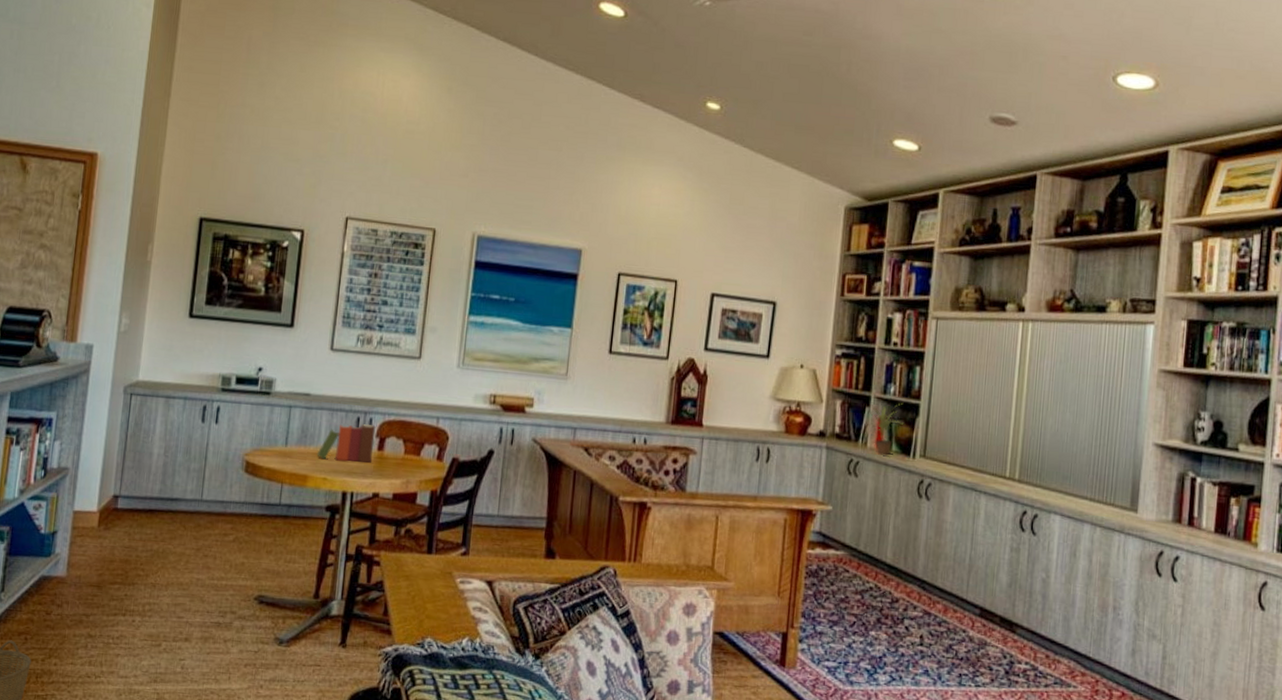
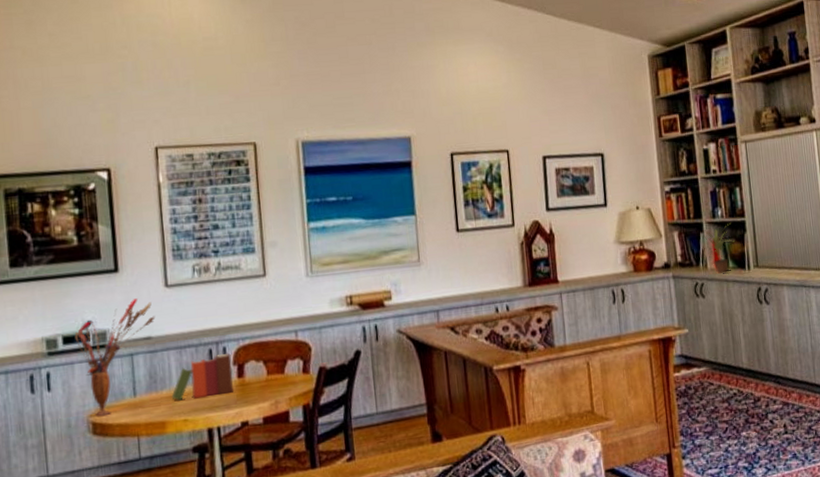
bouquet: none [246,355,317,458] -> present [74,298,155,418]

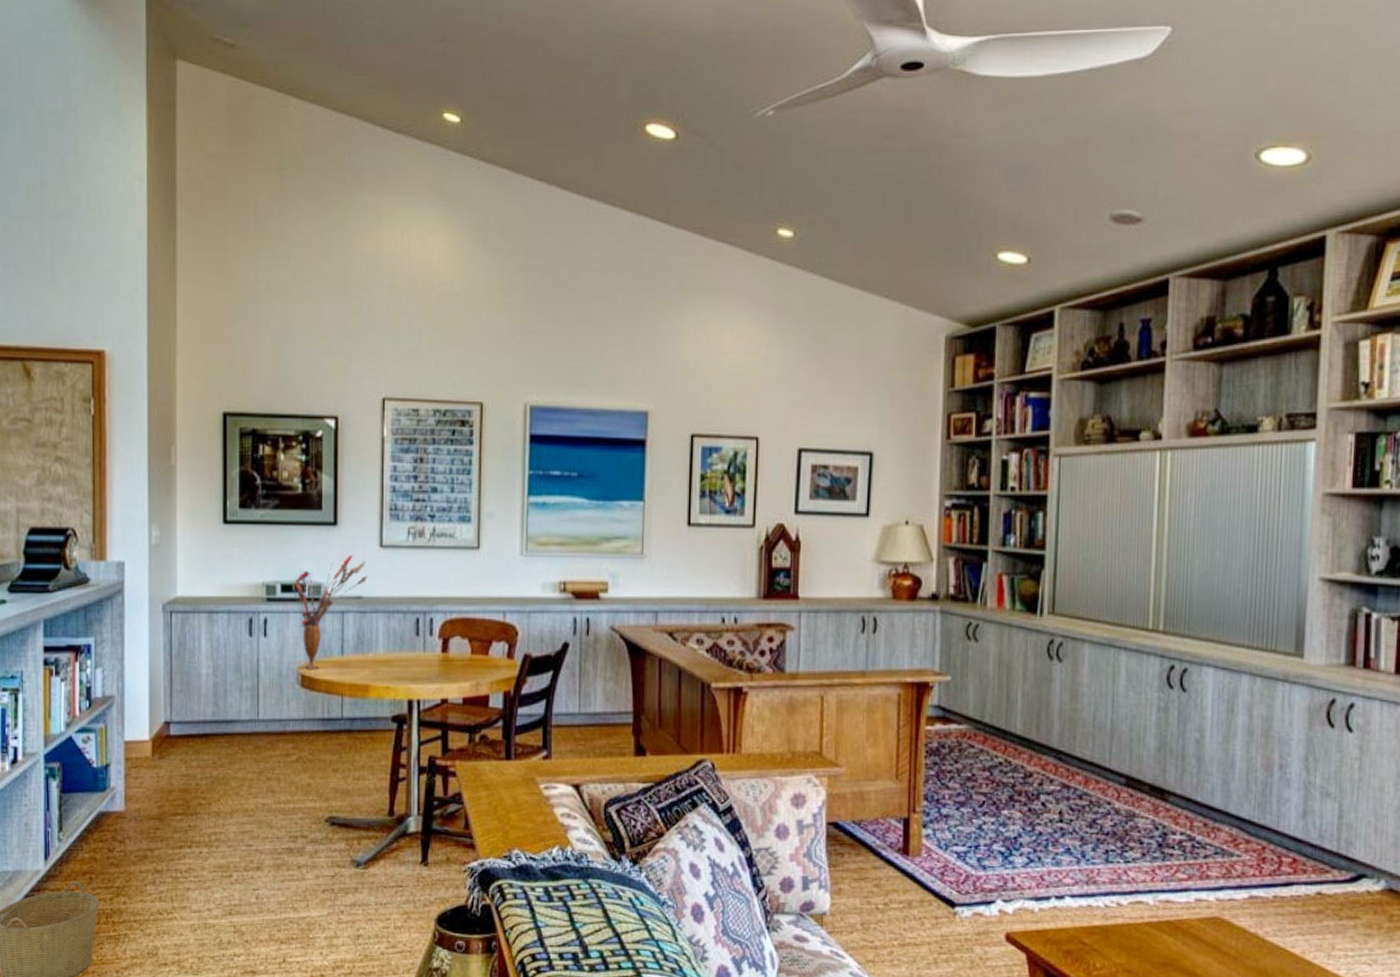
books: present [171,352,233,401] -> none [376,624,437,668]
potted plant: present [700,223,735,274] -> none [983,556,1028,617]

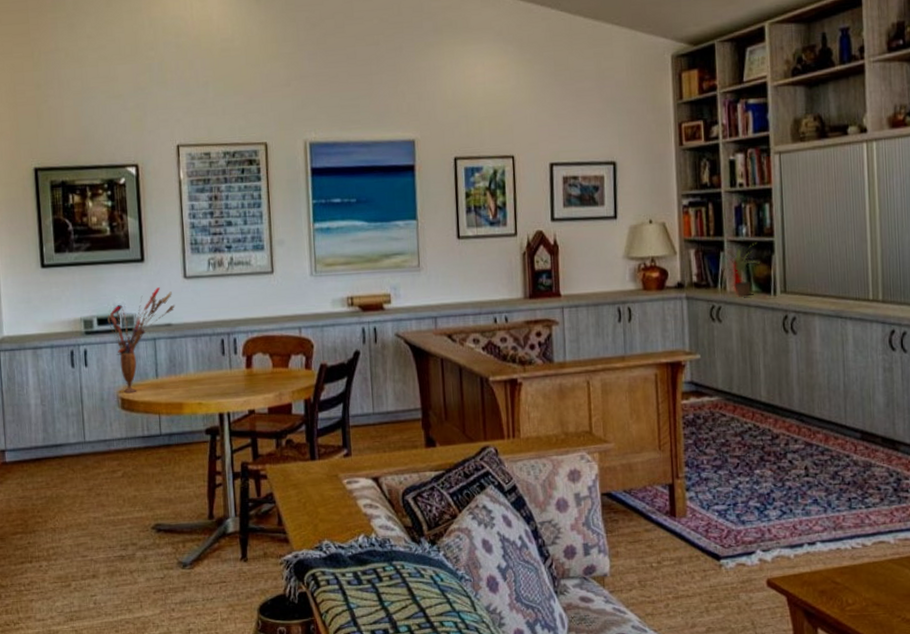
potted plant: none [983,556,1028,617] -> present [720,243,761,298]

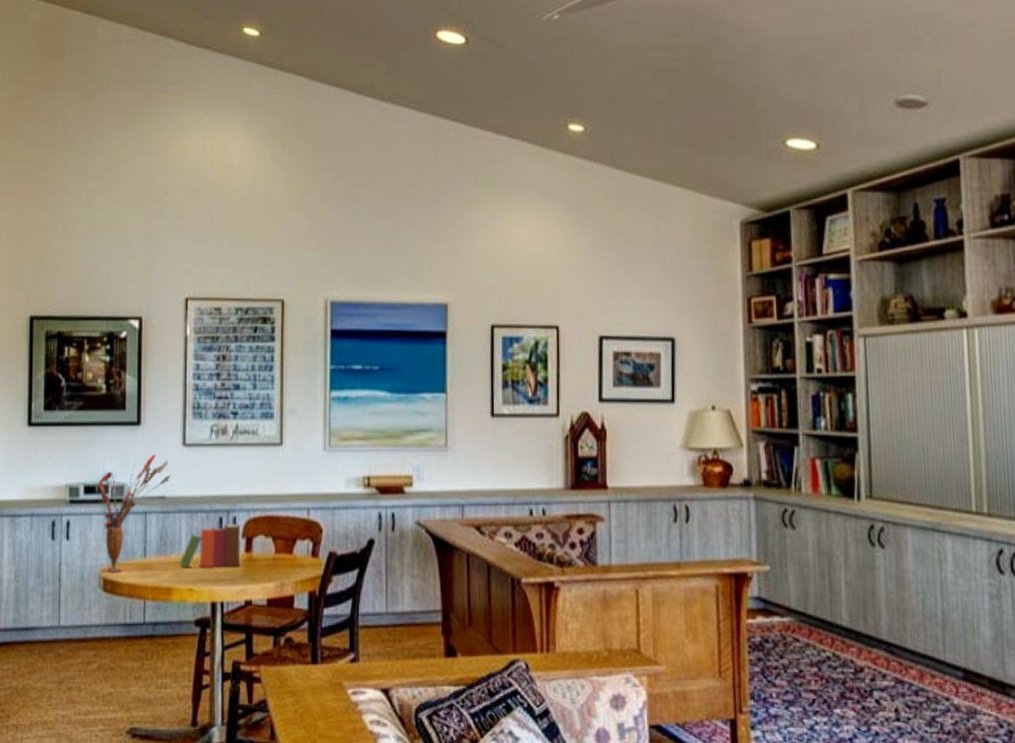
books: none [188,343,242,385] -> present [179,523,241,568]
potted plant: present [720,243,761,298] -> none [794,438,842,502]

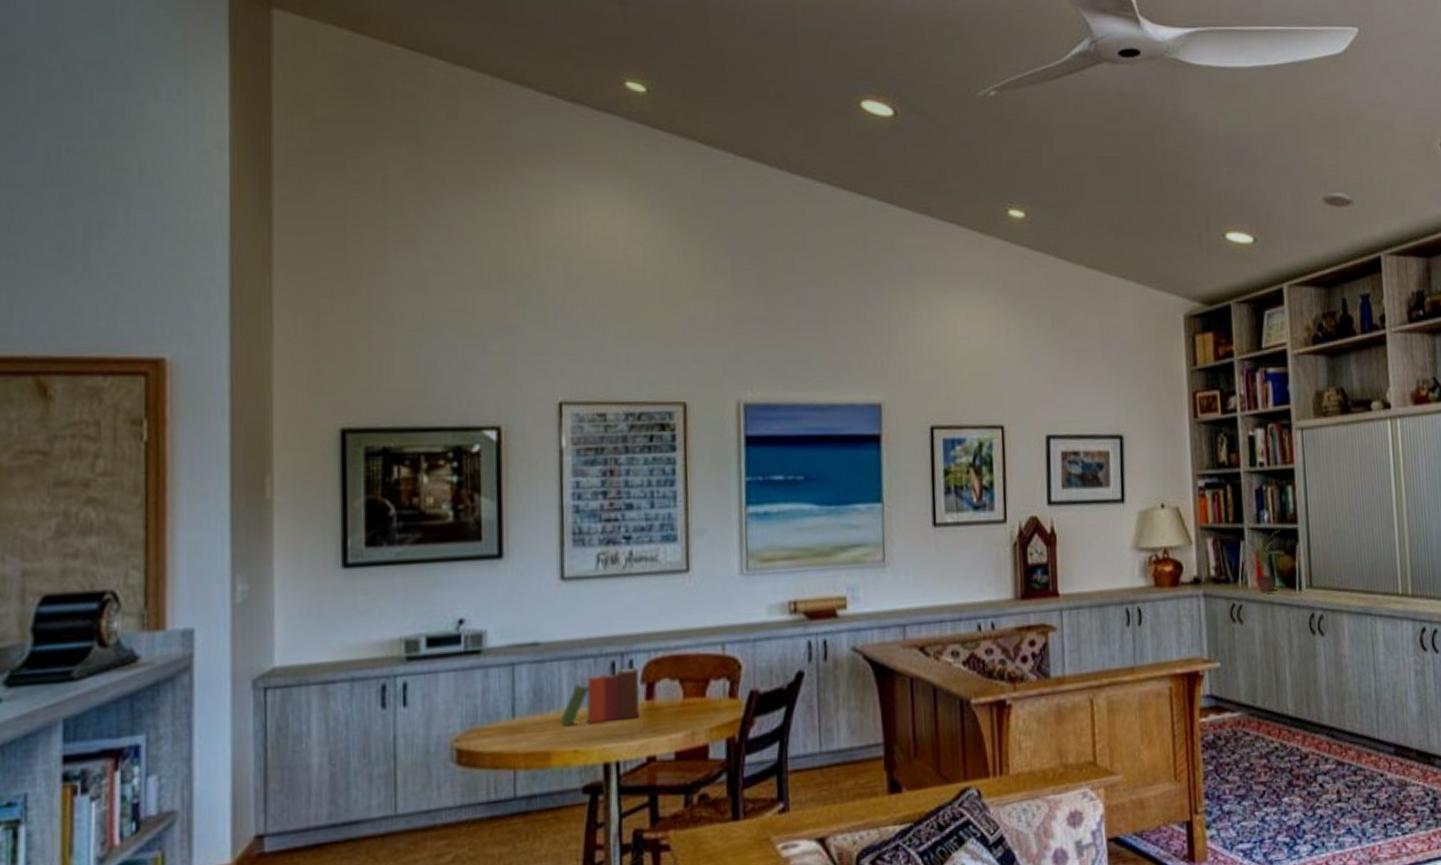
bouquet: present [95,455,171,574] -> none [442,593,546,743]
potted plant: none [794,438,842,502] -> present [1240,531,1285,595]

